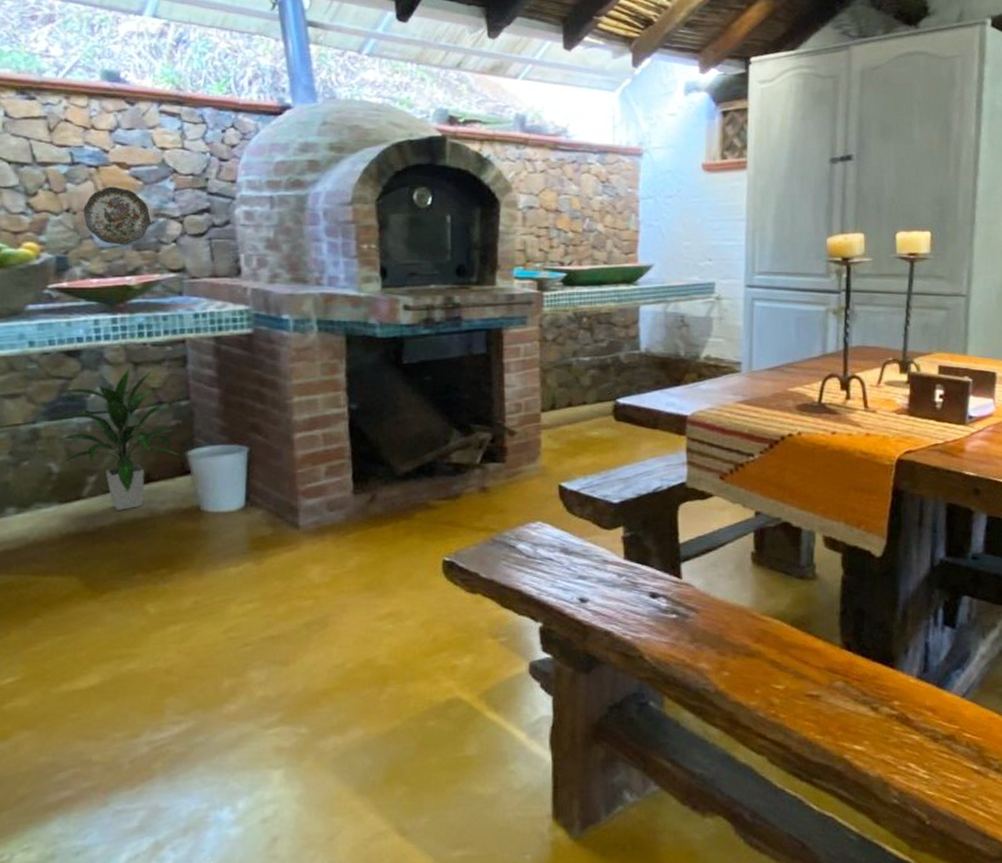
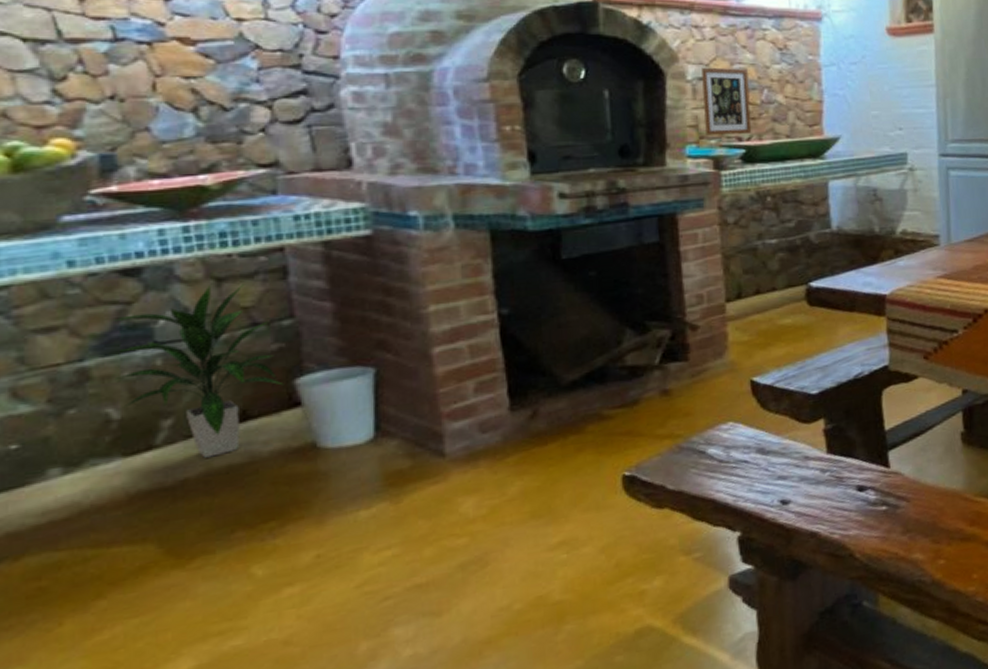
decorative plate: present [83,186,151,245] -> none [134,66,228,138]
picture frame: none [532,197,573,259] -> present [701,67,752,135]

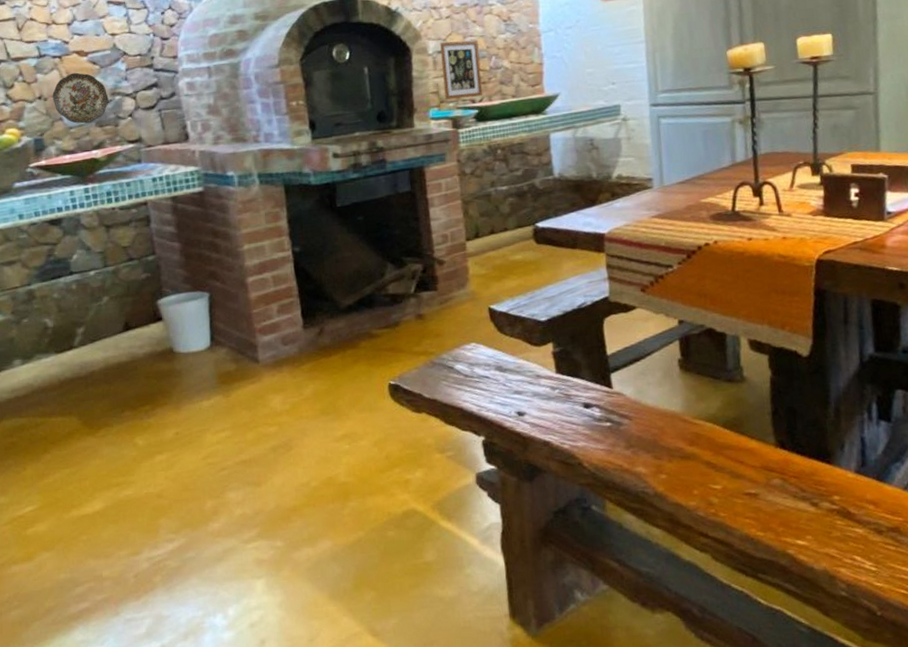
indoor plant: present [114,284,284,458] -> none [47,230,151,357]
decorative plate: none [134,66,228,138] -> present [52,72,109,124]

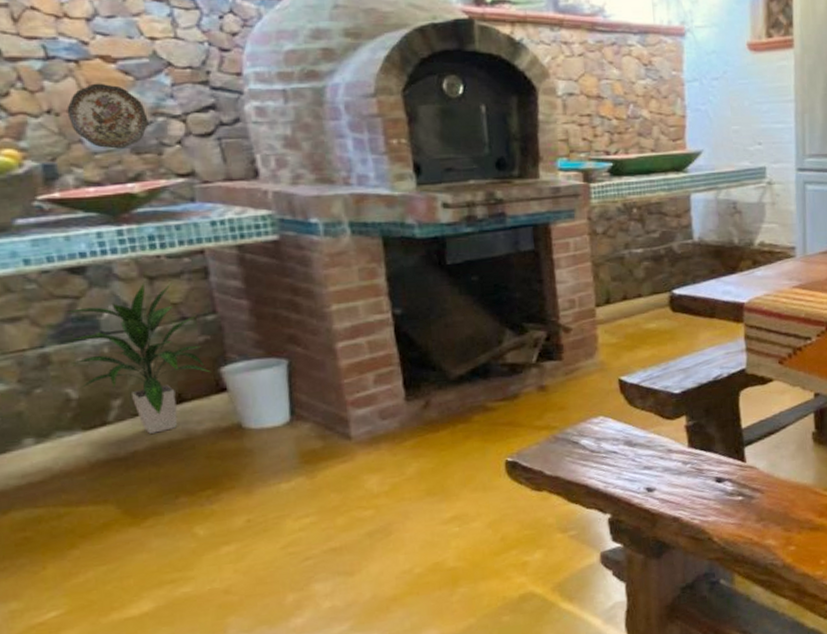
indoor plant: none [47,230,151,357] -> present [66,282,212,434]
picture frame: present [440,40,483,100] -> none [571,83,619,149]

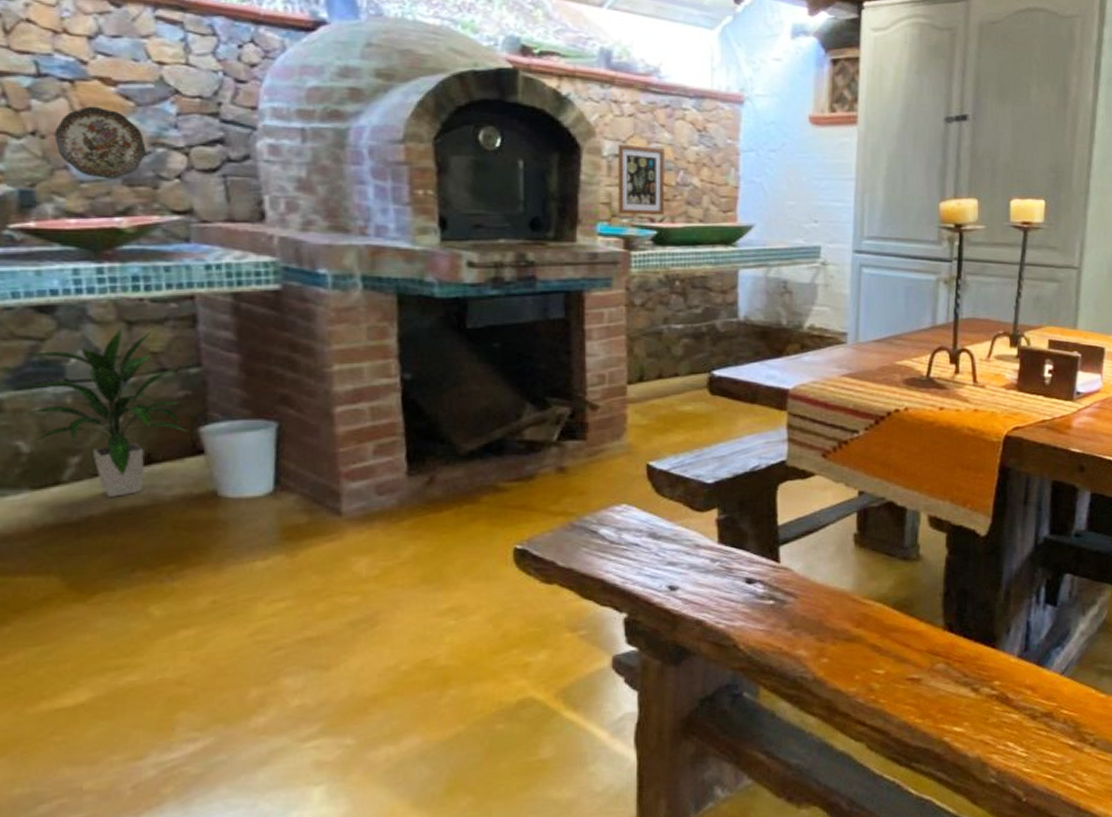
picture frame: none [571,83,619,149] -> present [618,144,665,215]

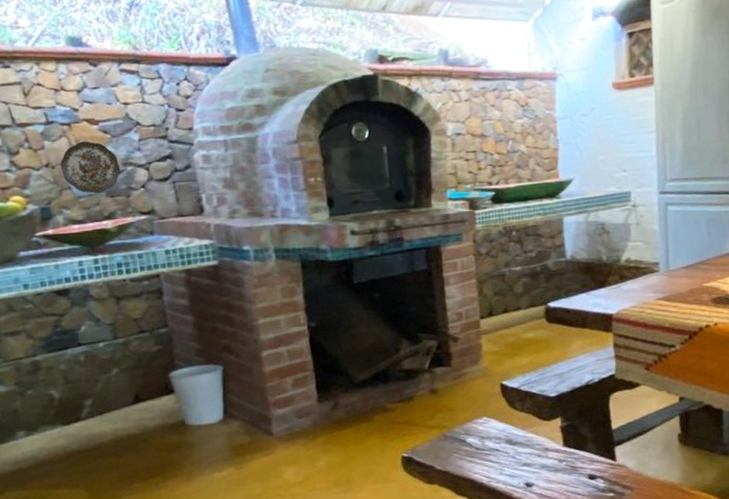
indoor plant: present [26,328,189,497] -> none [53,302,163,429]
picture frame: present [618,144,665,215] -> none [459,124,500,181]

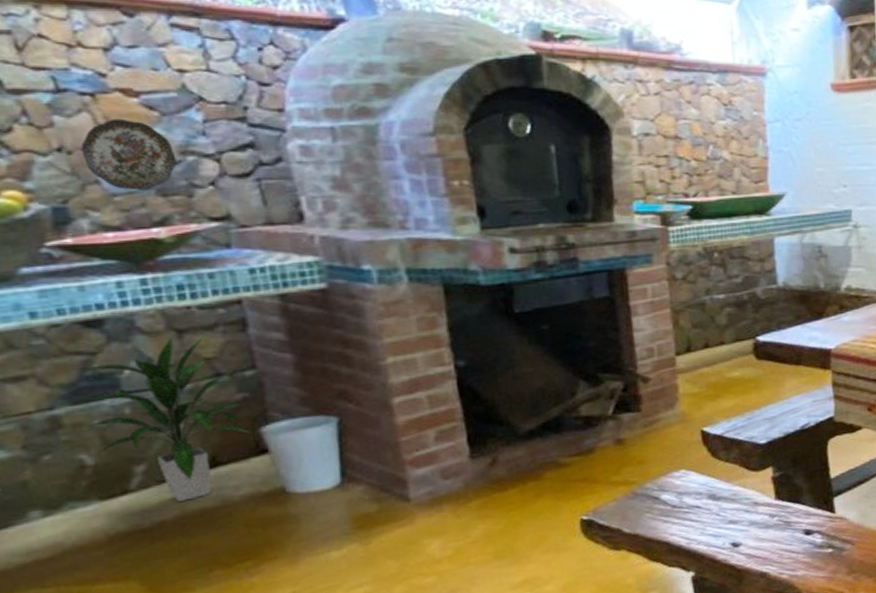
indoor plant: none [53,302,163,429] -> present [80,336,251,502]

